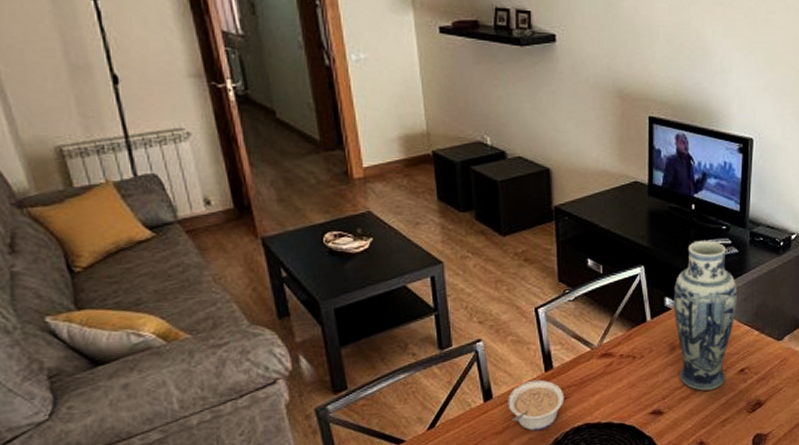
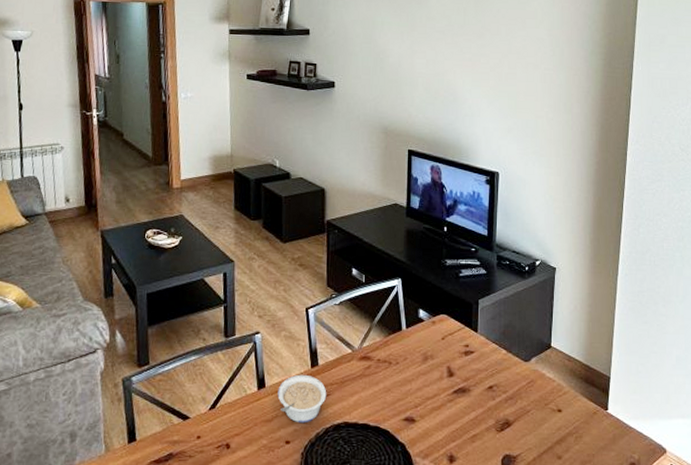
vase: present [674,241,737,391] -> none [427,260,486,404]

